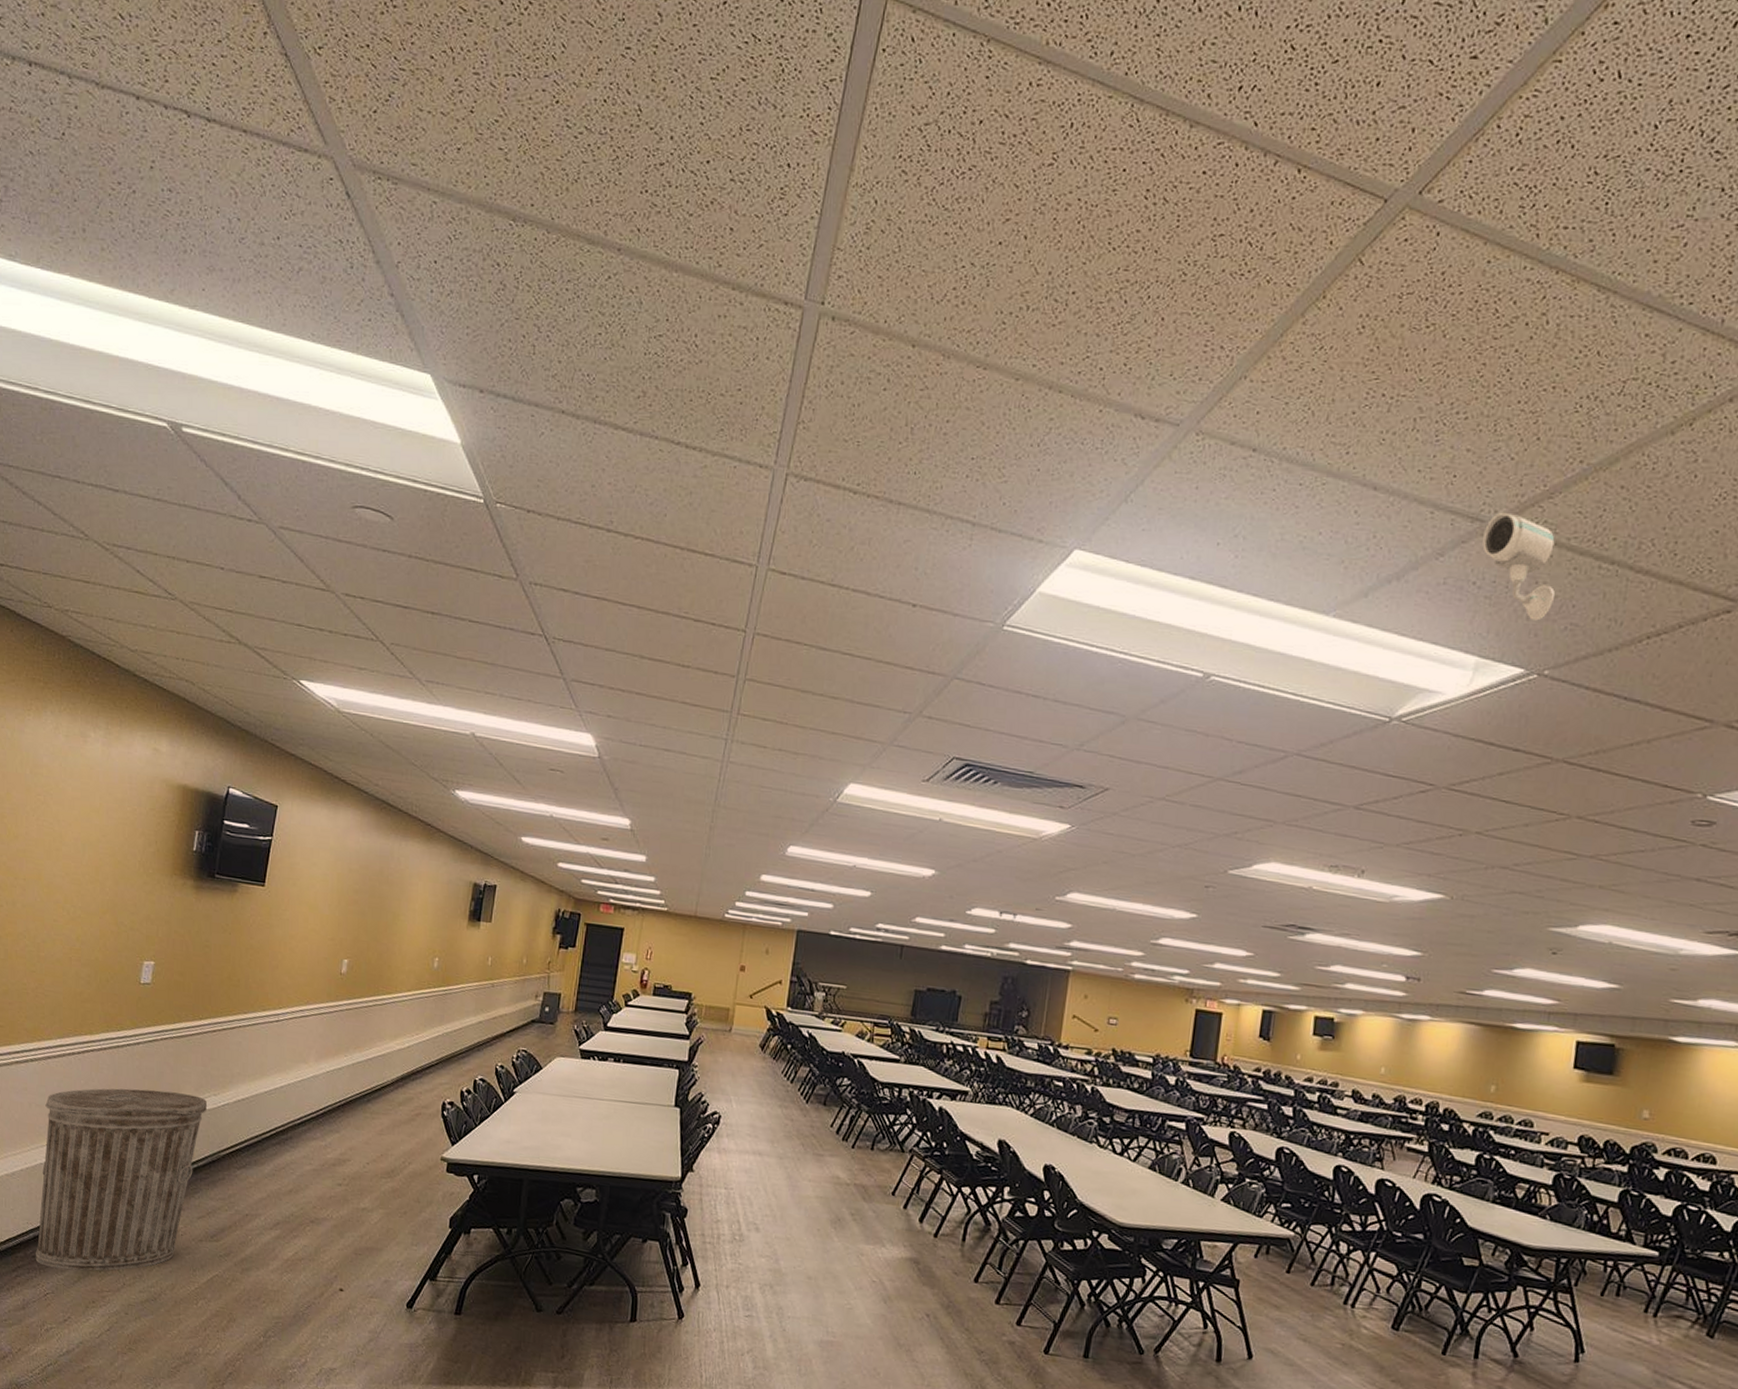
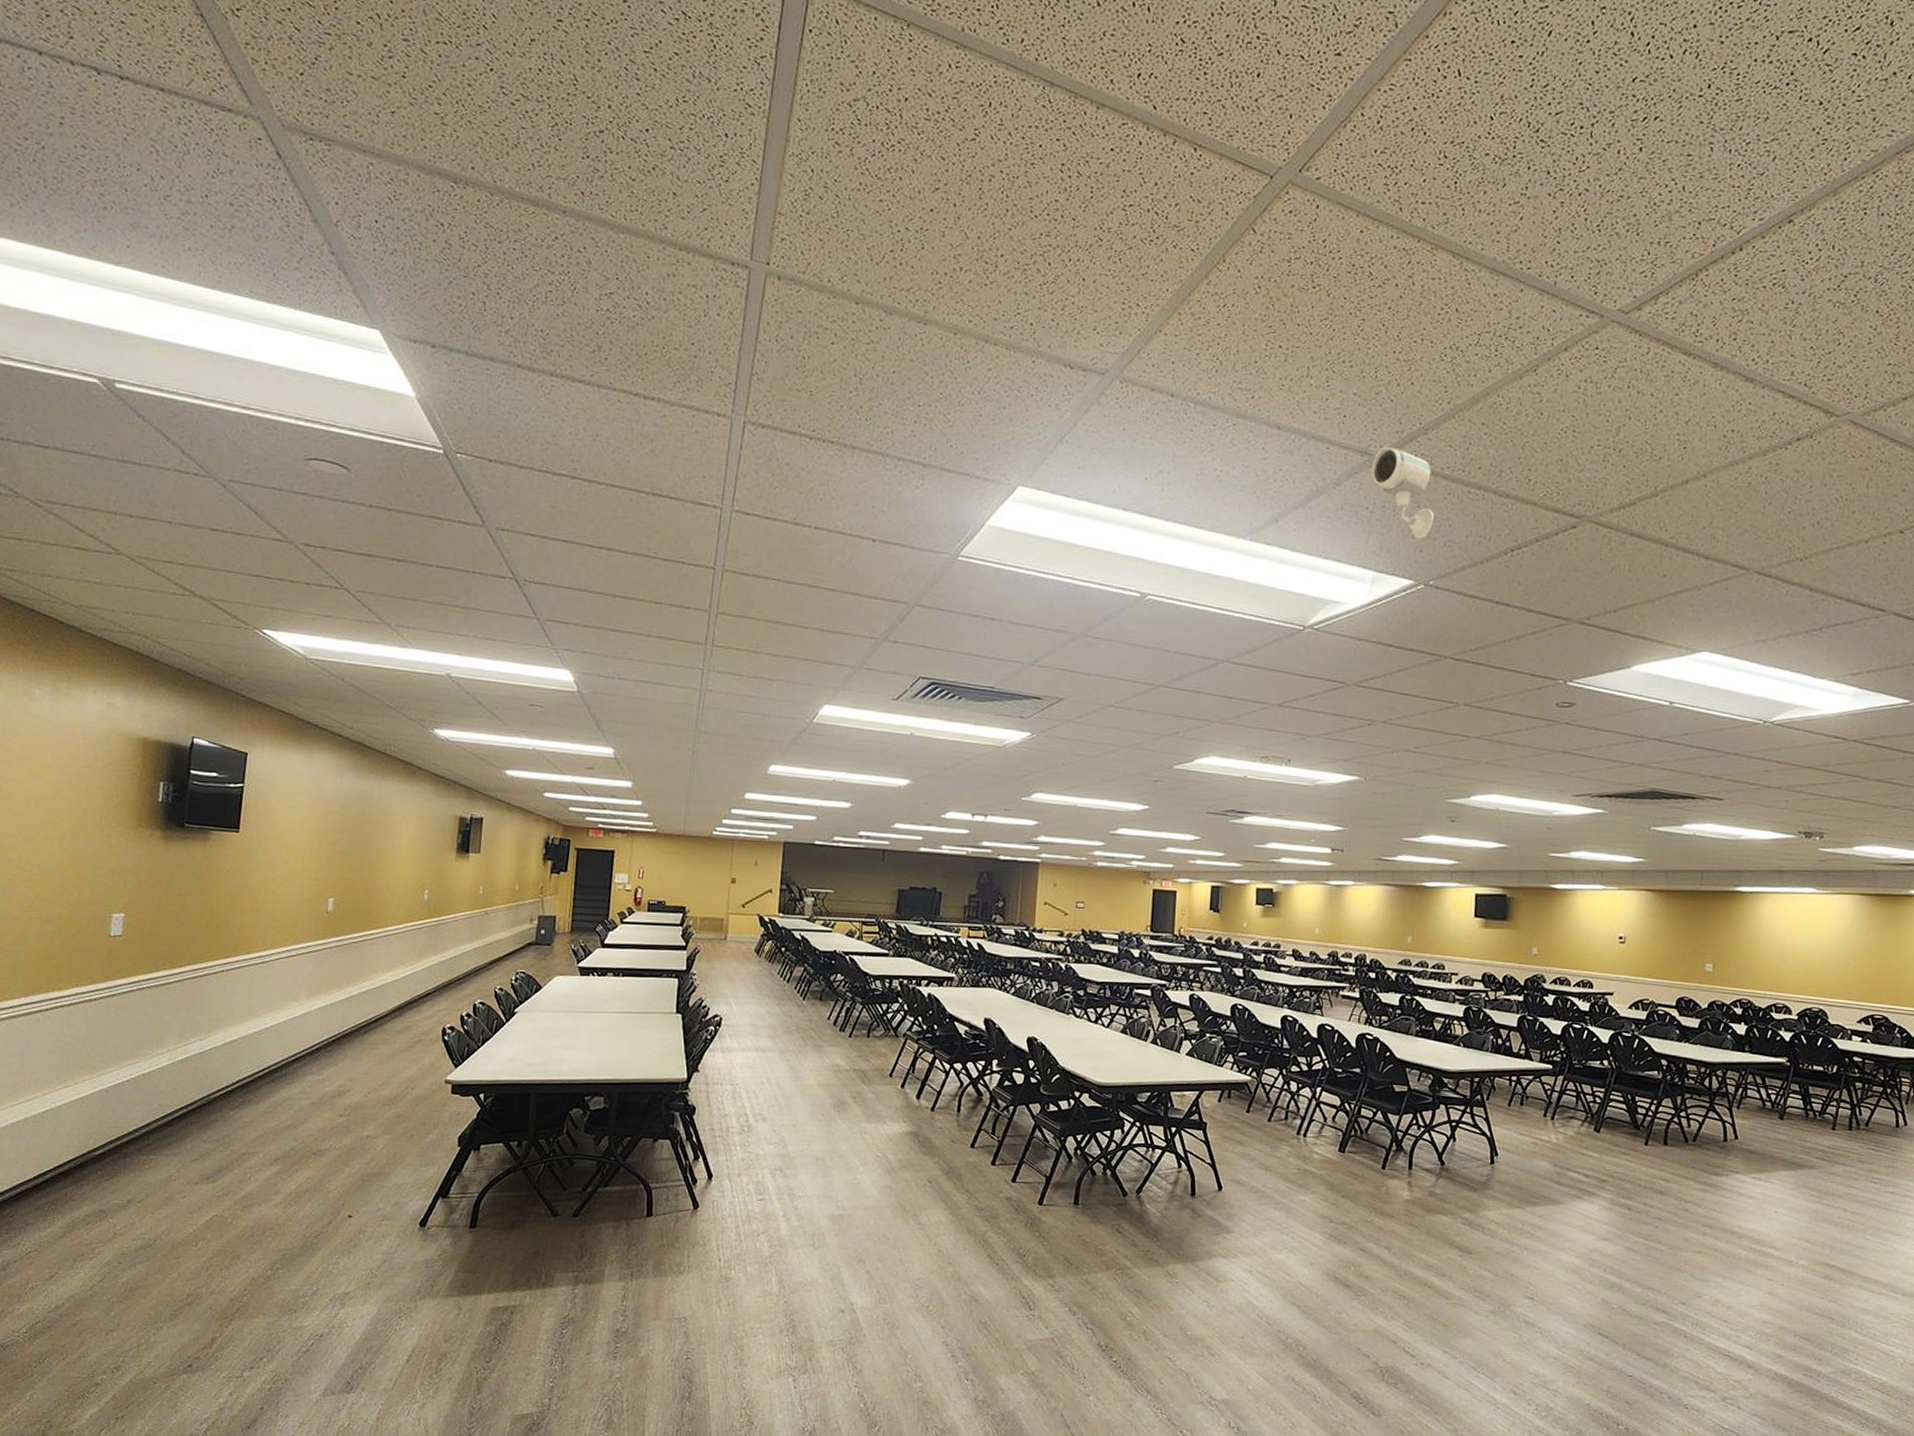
trash can: present [35,1088,208,1271] -> none [13,1040,194,1226]

